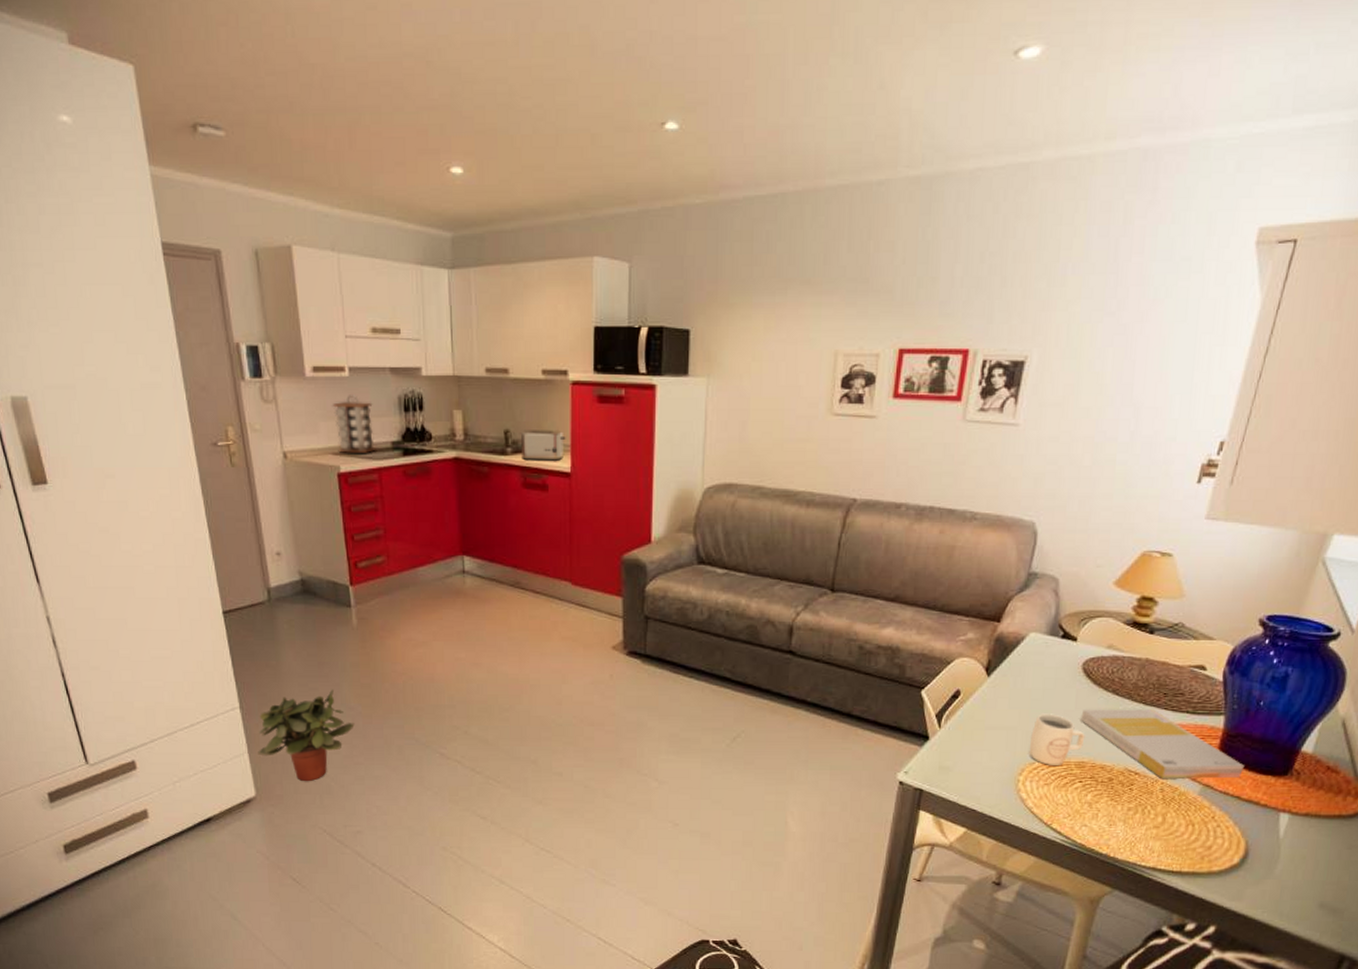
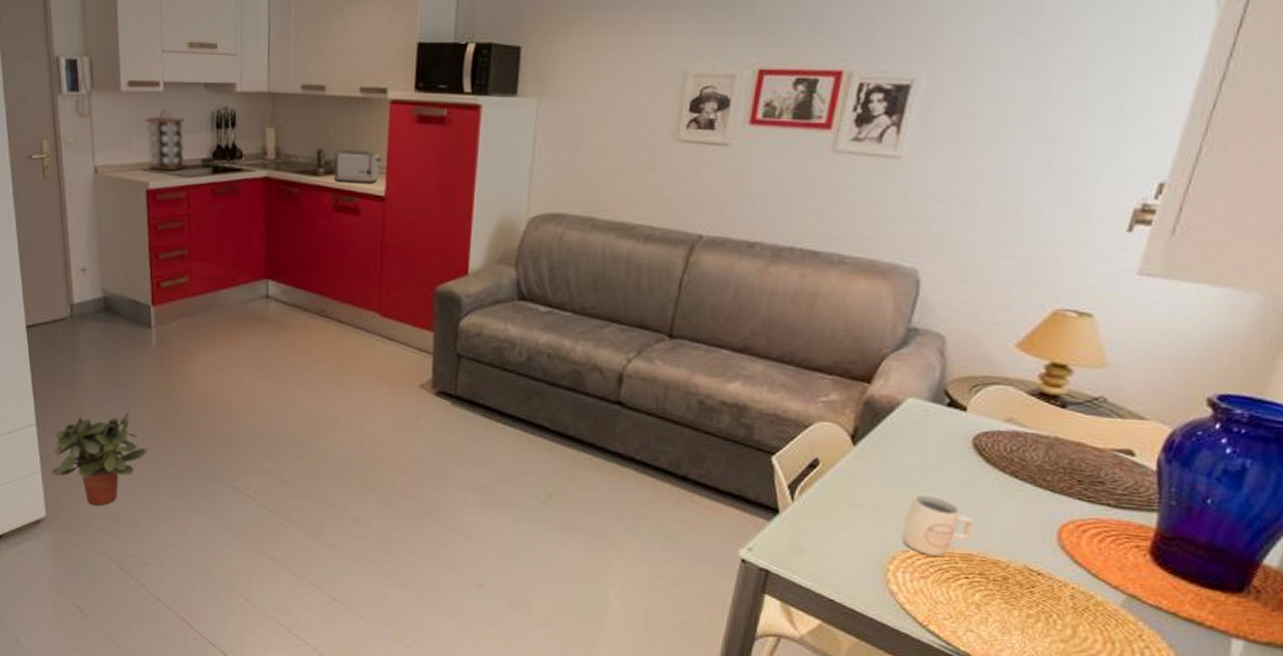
book: present [1081,709,1245,780] -> none [969,492,1185,591]

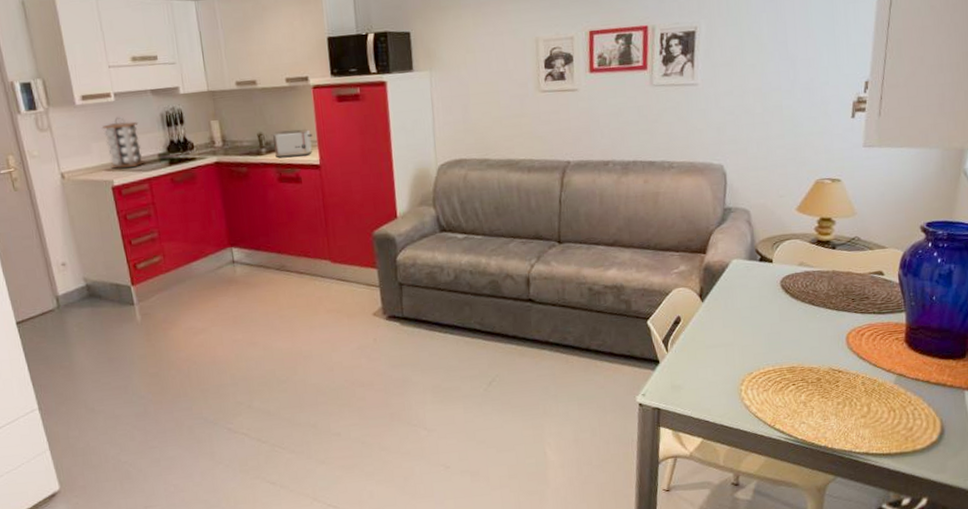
potted plant: present [51,412,148,506] -> none [58,381,147,470]
mug: present [901,493,974,557] -> none [746,328,792,374]

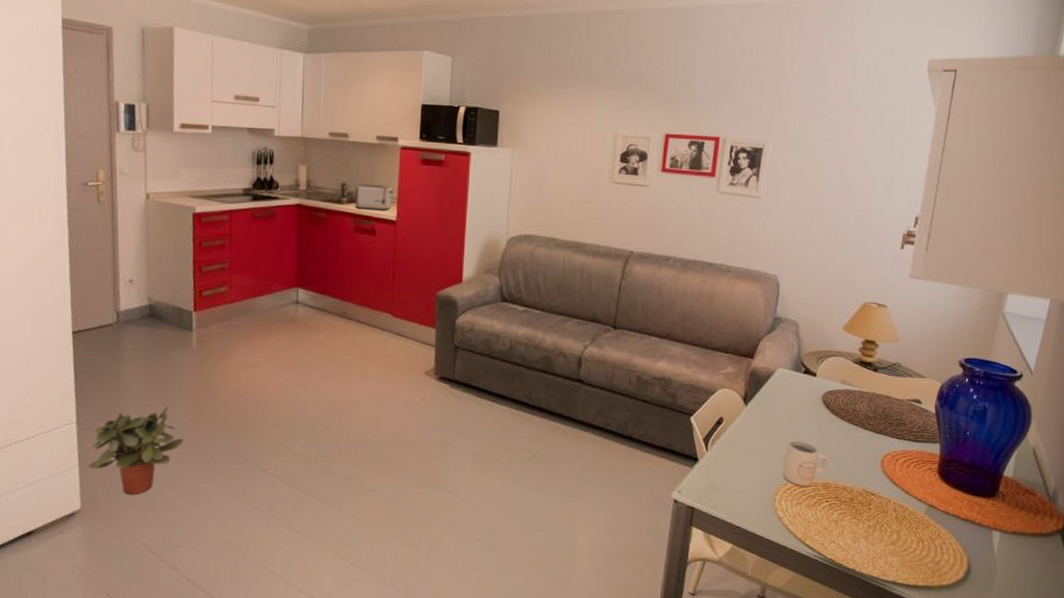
potted plant: none [58,381,147,470] -> present [88,406,184,495]
spice rack: present [102,116,145,169] -> none [195,148,230,198]
mug: none [746,328,792,374] -> present [782,439,828,487]

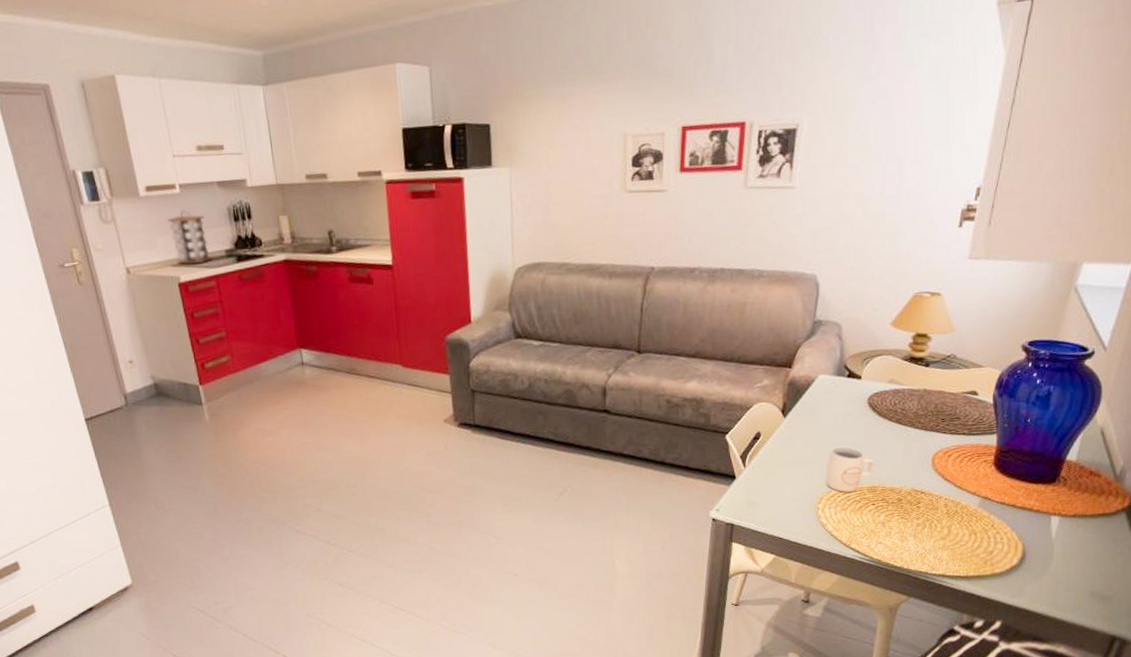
potted plant: present [88,406,184,495] -> none [128,481,216,566]
spice rack: none [195,148,230,198] -> present [168,210,212,264]
toaster: present [355,184,394,212] -> none [344,226,385,258]

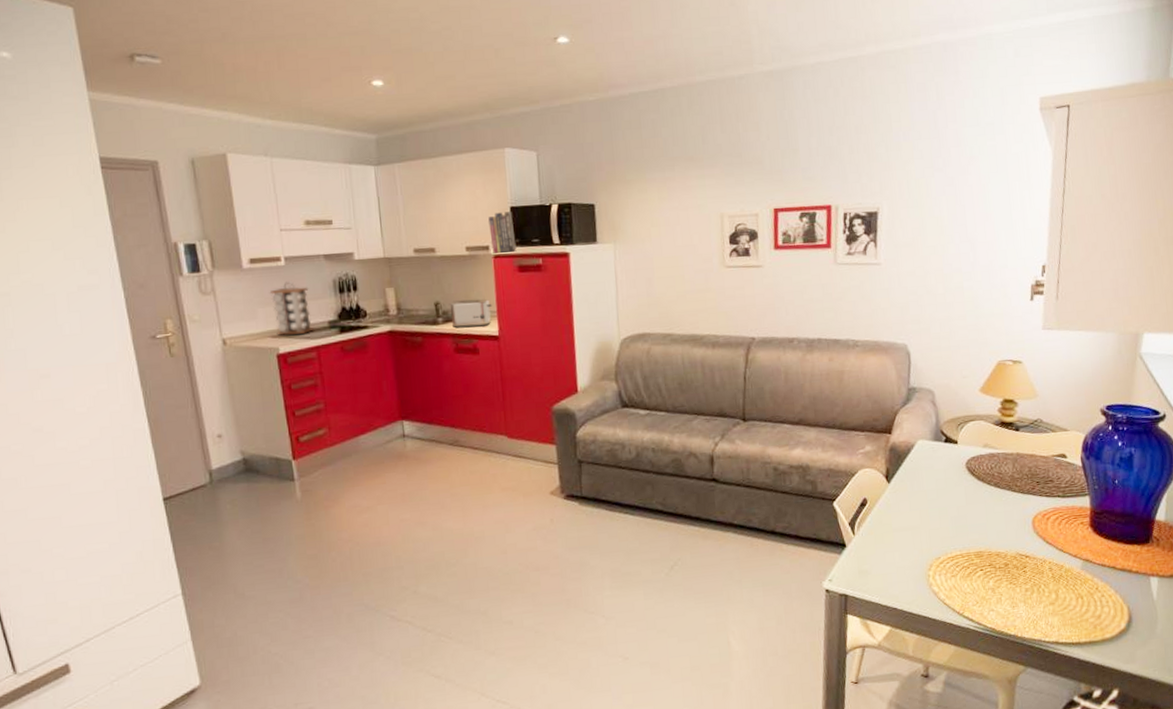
toaster: none [344,226,385,258] -> present [451,298,492,329]
books: none [380,133,409,179] -> present [488,211,517,253]
mug: present [825,446,875,493] -> none [933,510,979,559]

